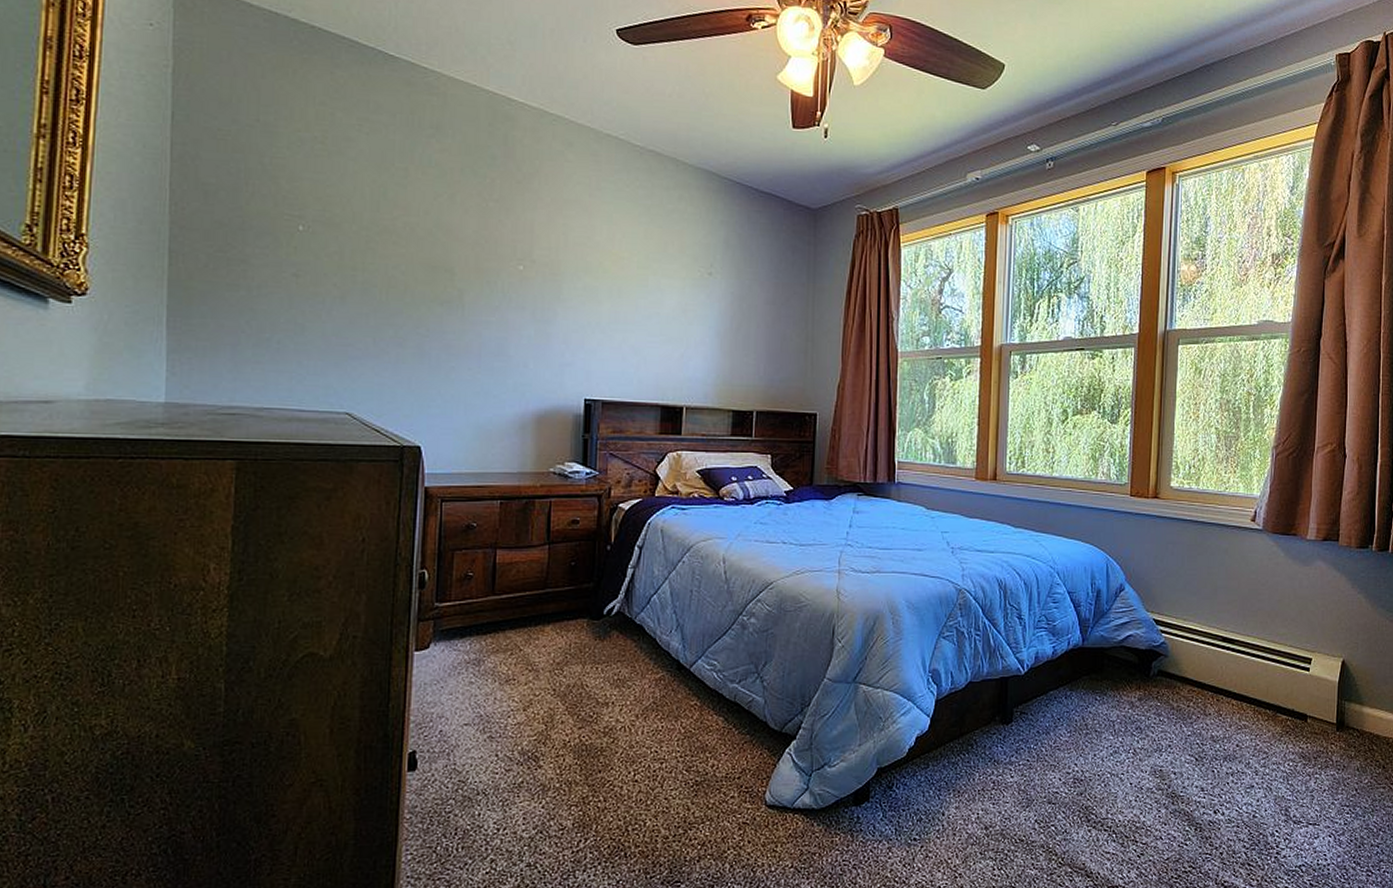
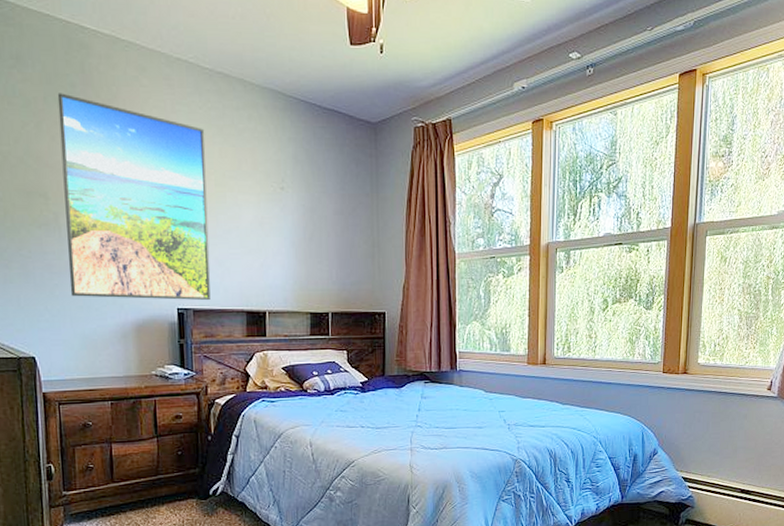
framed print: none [467,164,630,392] -> present [57,93,211,301]

